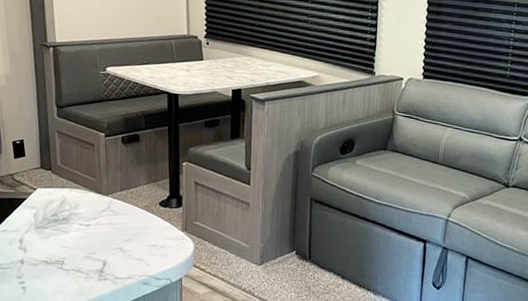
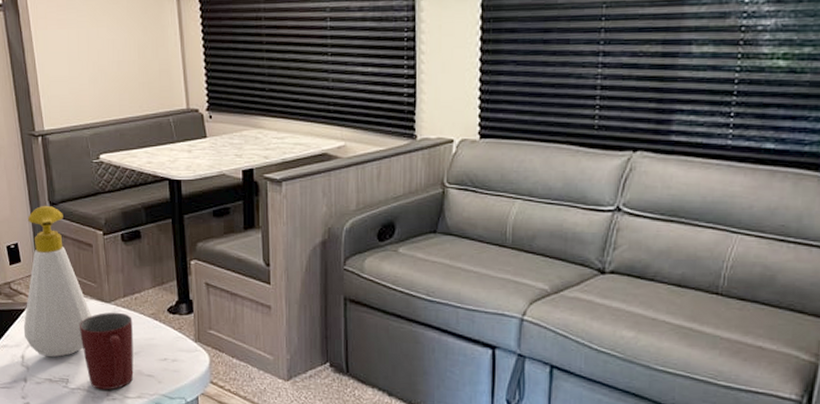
soap bottle: none [23,107,89,242] -> present [23,205,91,358]
mug: none [77,203,127,272] -> present [79,312,134,390]

